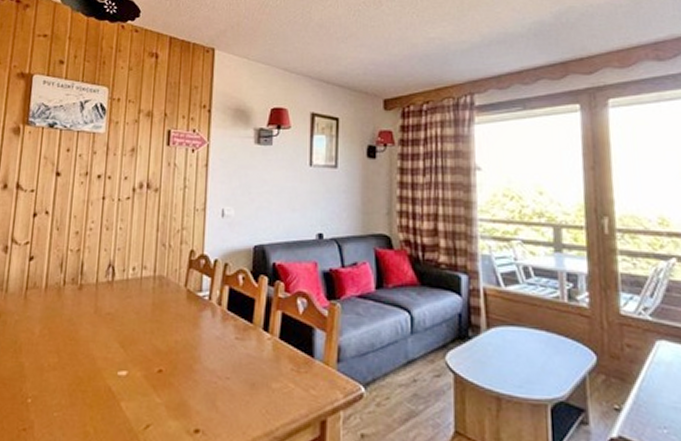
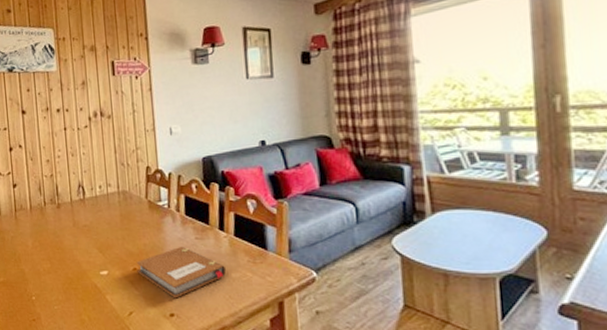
notebook: none [162,346,265,411] -> present [136,246,226,299]

